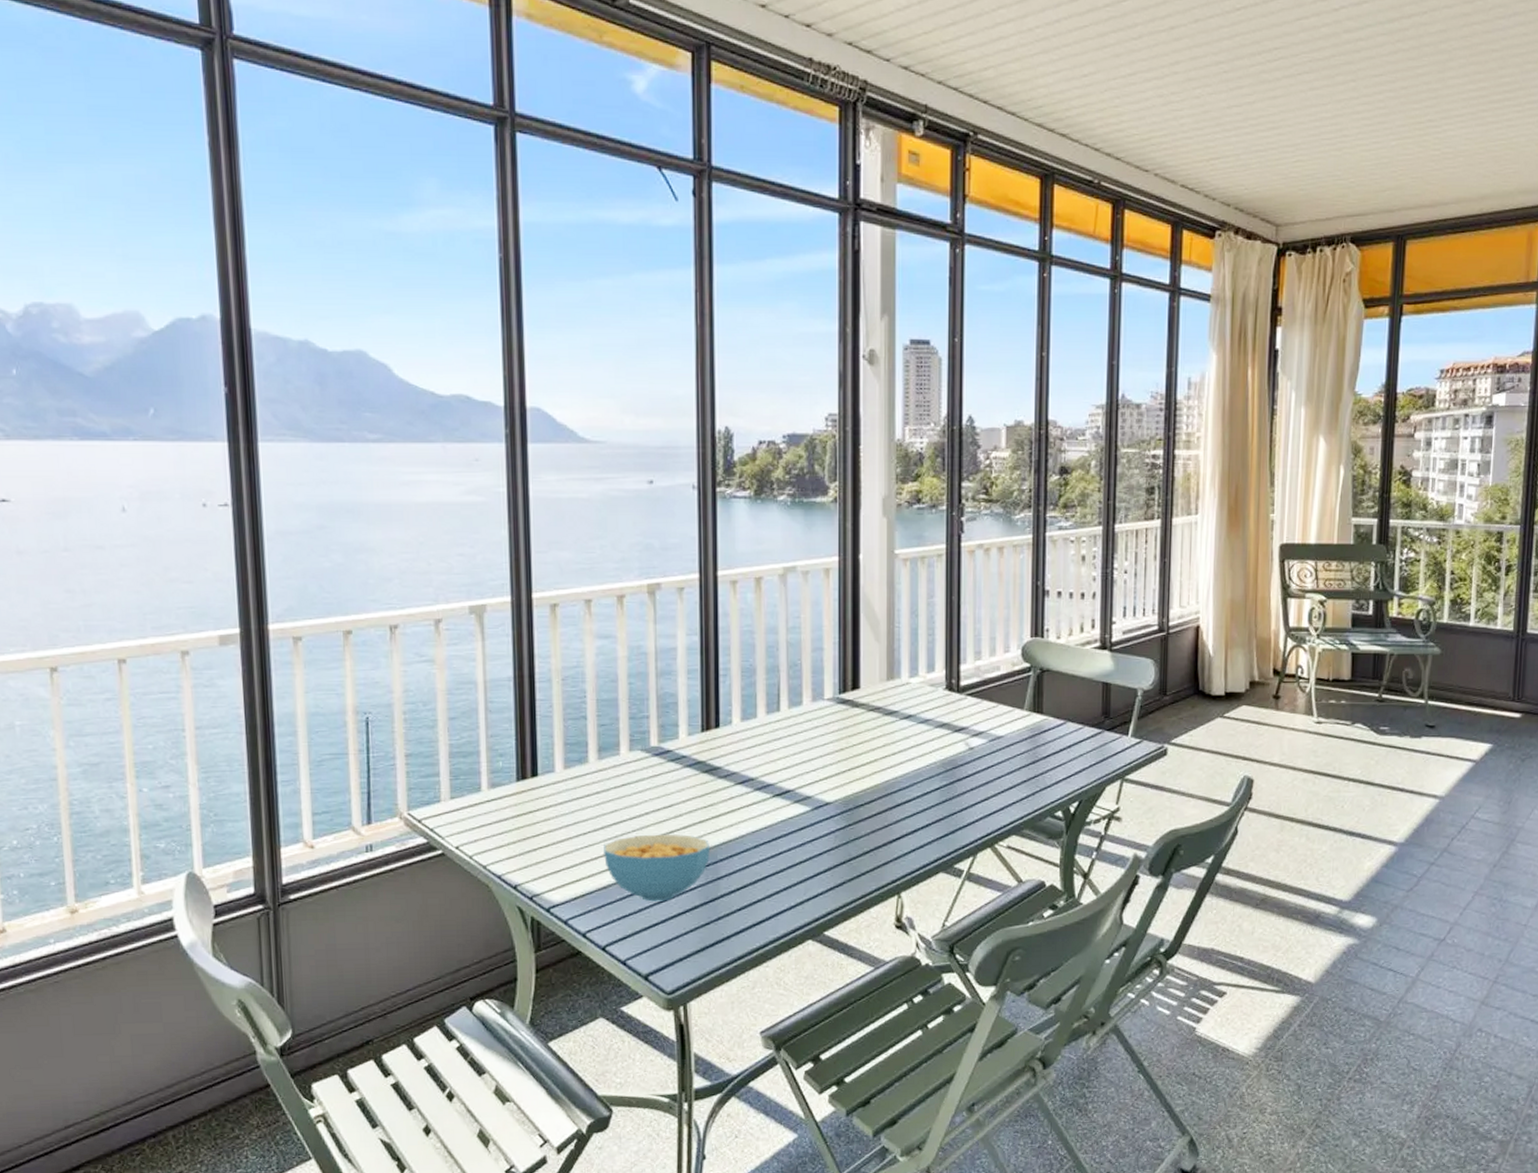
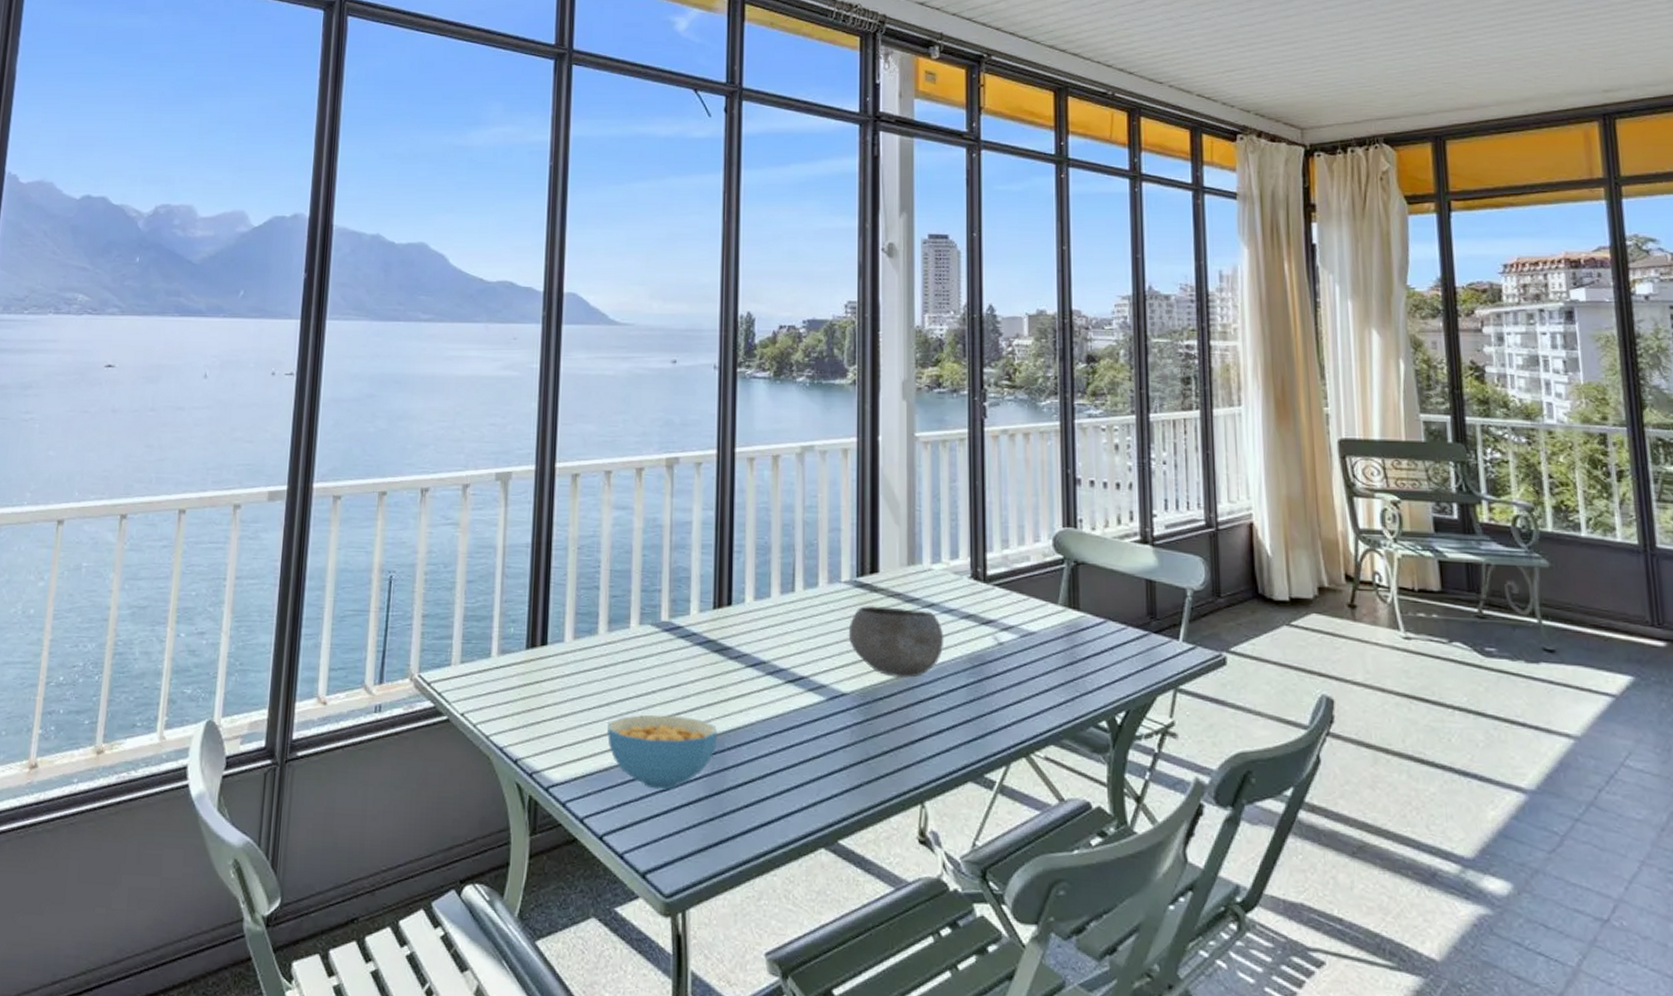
bowl: none [831,720,920,786] -> present [848,606,944,679]

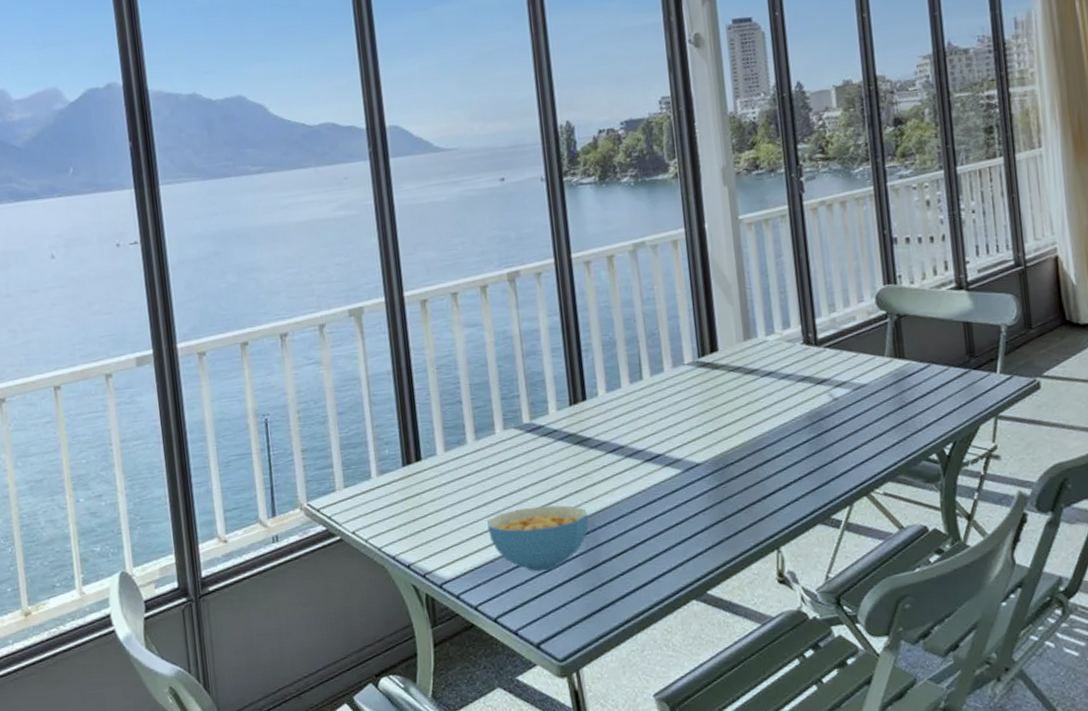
bowl: present [848,606,944,679] -> none [695,379,784,443]

